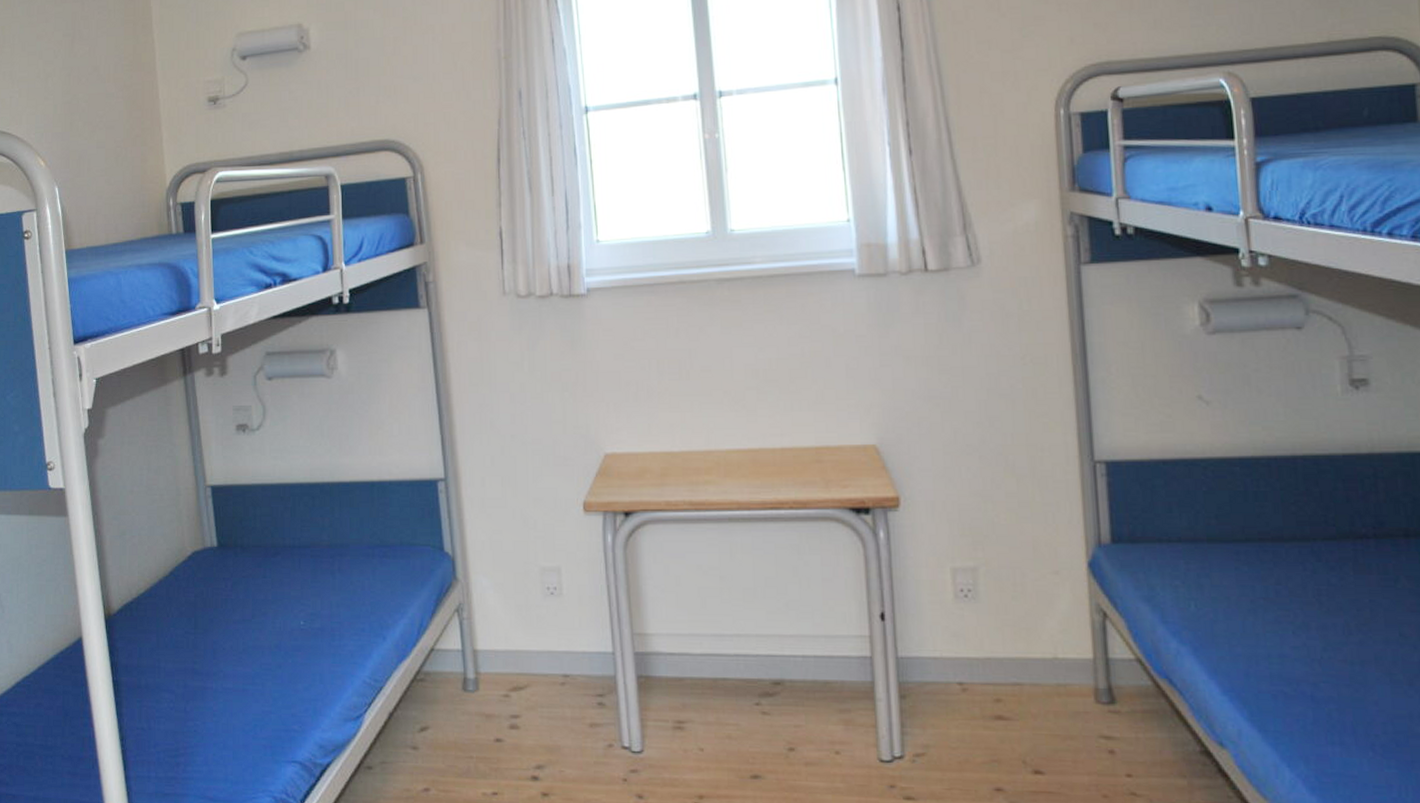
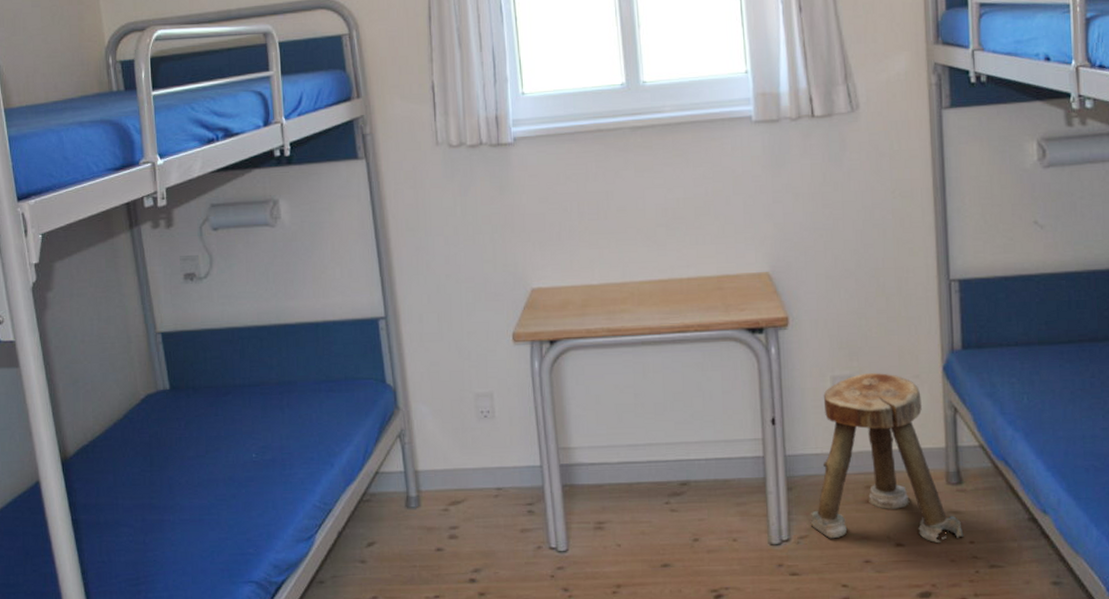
stool: none [927,565,1119,773] -> present [810,372,964,542]

